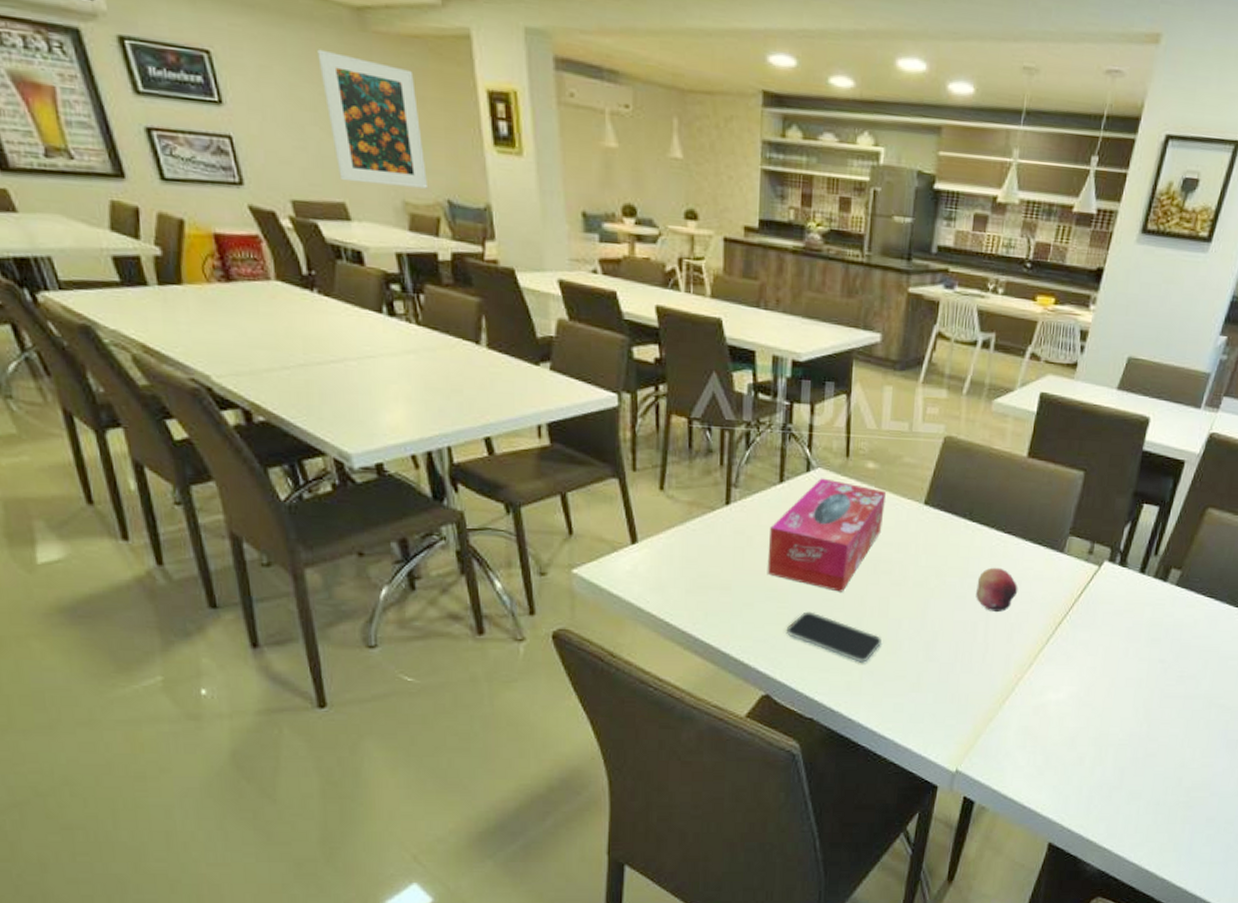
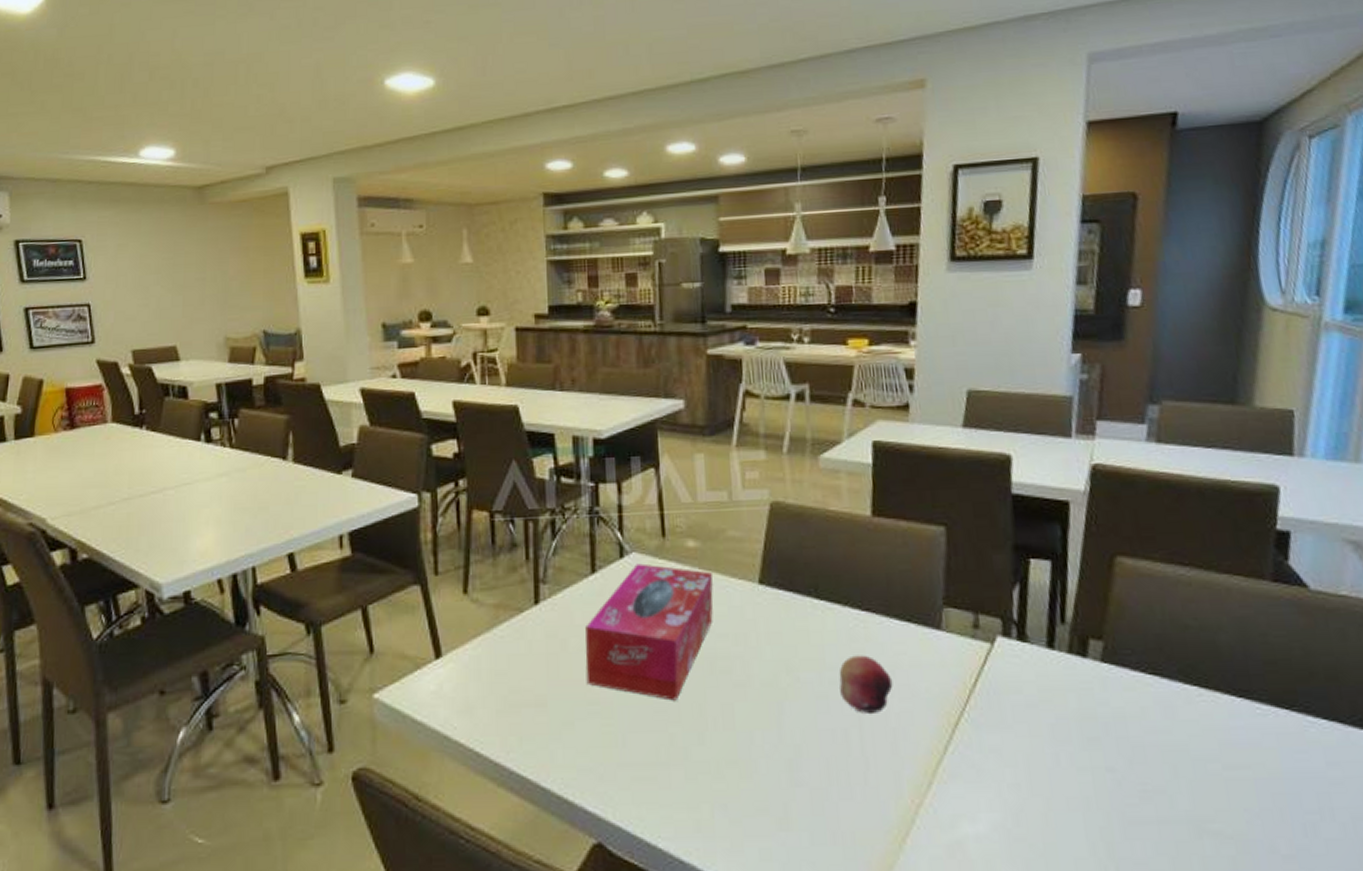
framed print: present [317,49,427,189] -> none [164,224,247,328]
smartphone: present [786,611,881,663] -> none [614,728,732,793]

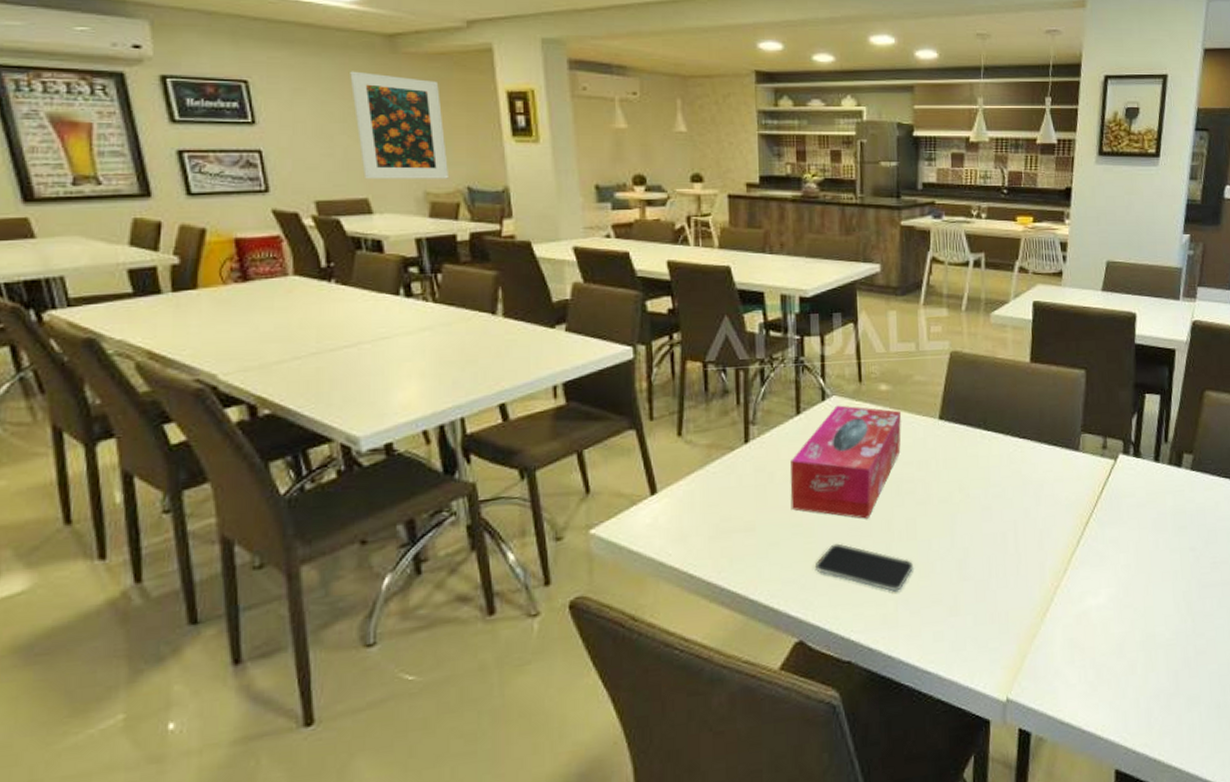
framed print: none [164,224,247,328] -> present [350,71,448,180]
smartphone: none [614,728,732,793] -> present [815,543,913,592]
fruit: present [839,655,893,713] -> none [1000,473,1041,520]

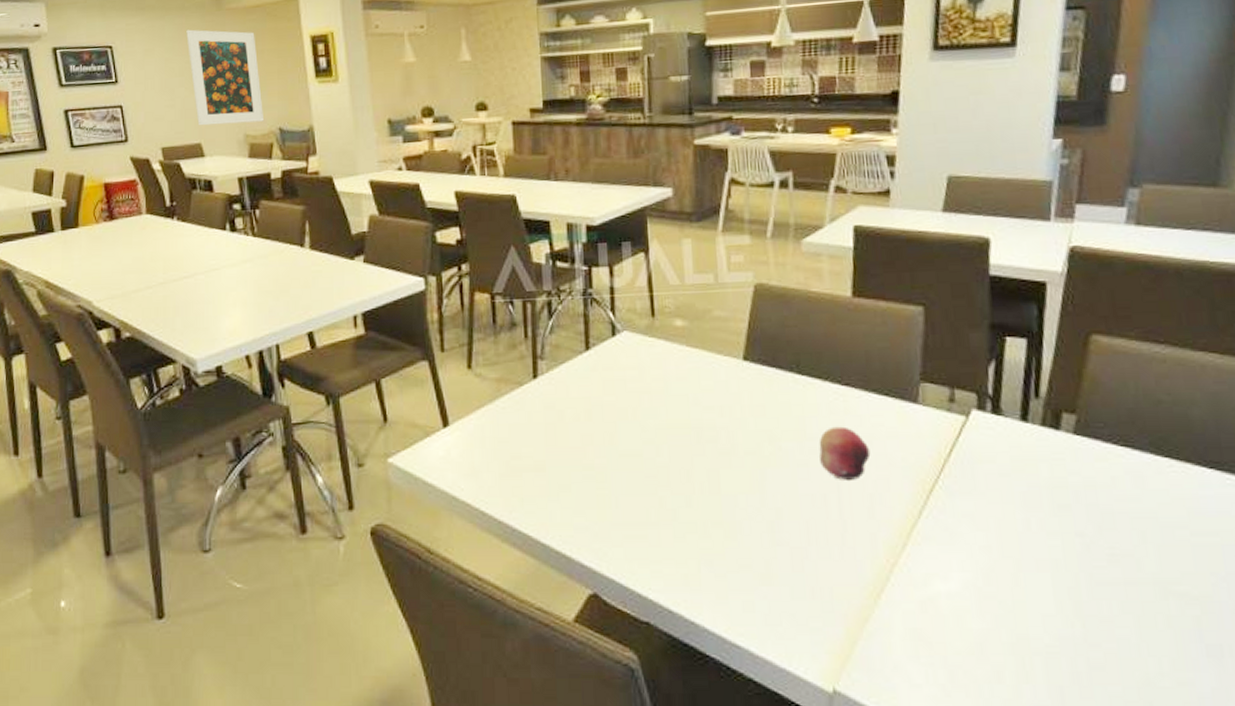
tissue box: present [790,405,902,519] -> none [580,341,700,467]
smartphone: present [815,543,913,592] -> none [608,491,717,550]
fruit: none [1000,473,1041,520] -> present [819,426,871,480]

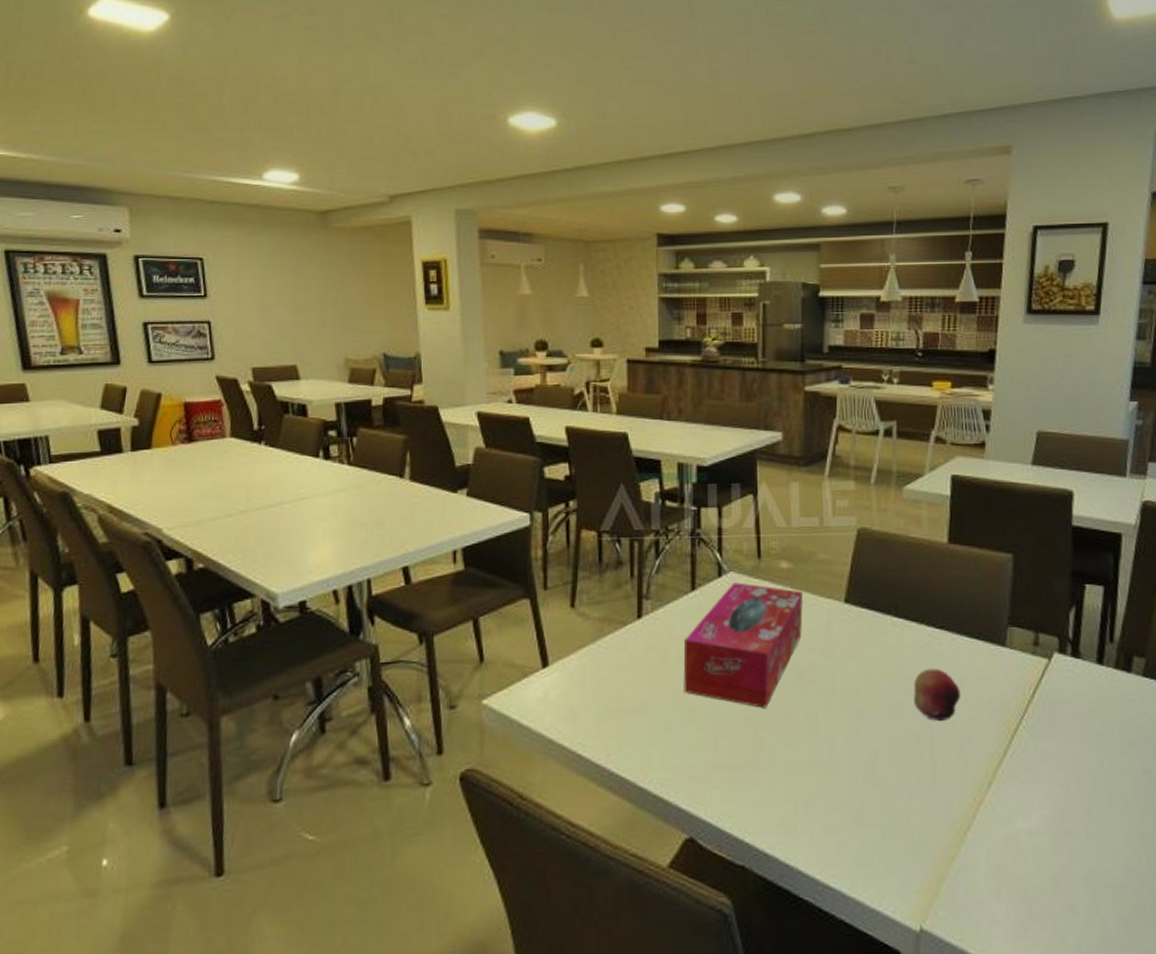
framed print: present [186,29,263,126] -> none [287,246,367,347]
tissue box: none [580,341,700,467] -> present [683,582,804,708]

